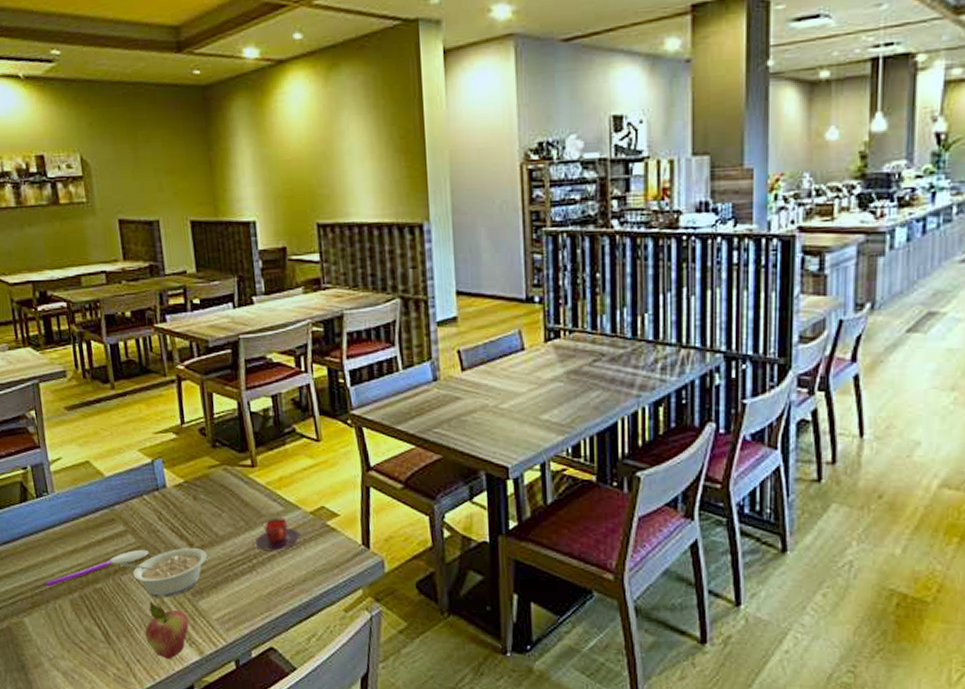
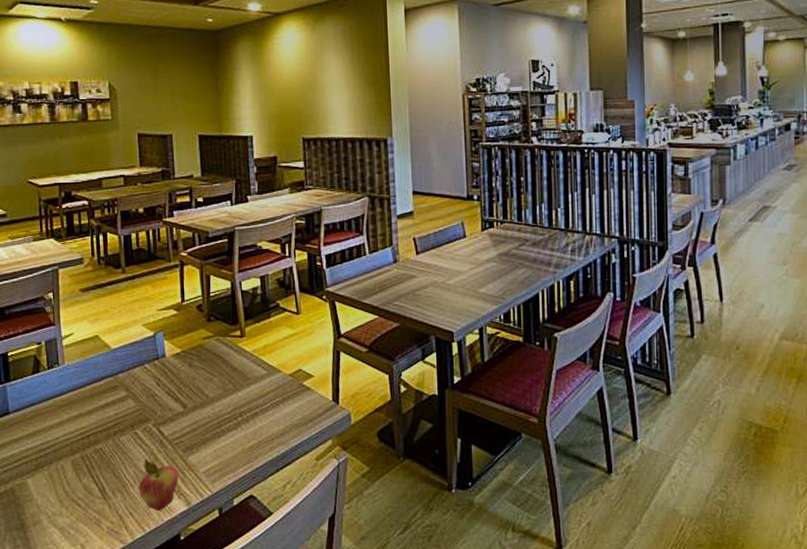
spoon: present [45,549,149,587] -> none [50,412,146,450]
legume: present [120,548,208,598] -> none [120,410,199,455]
teacup: present [253,517,301,551] -> none [239,380,281,409]

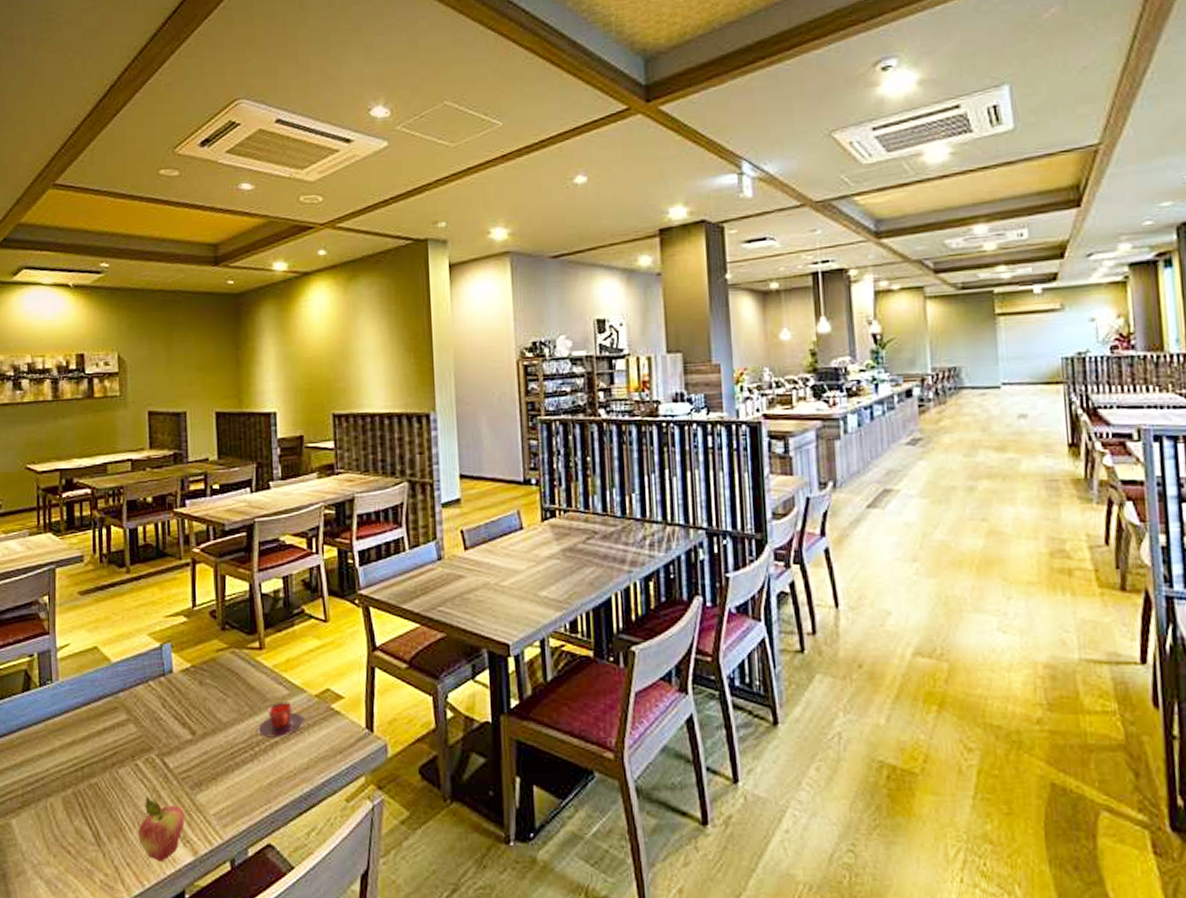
teacup: none [239,380,281,409] -> present [257,702,305,738]

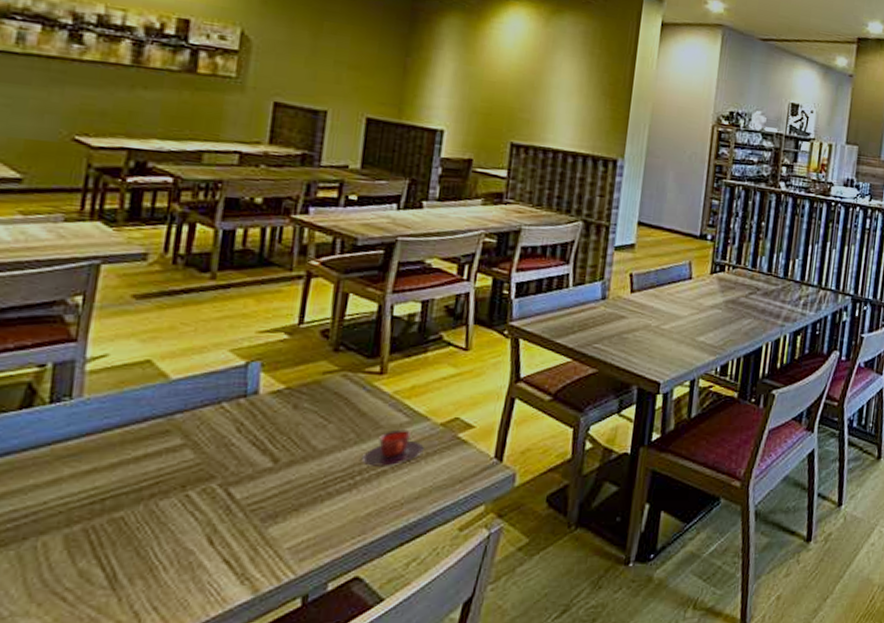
fruit: present [138,797,185,863] -> none [175,532,248,604]

